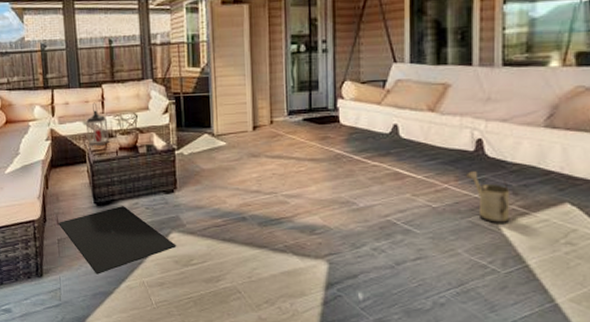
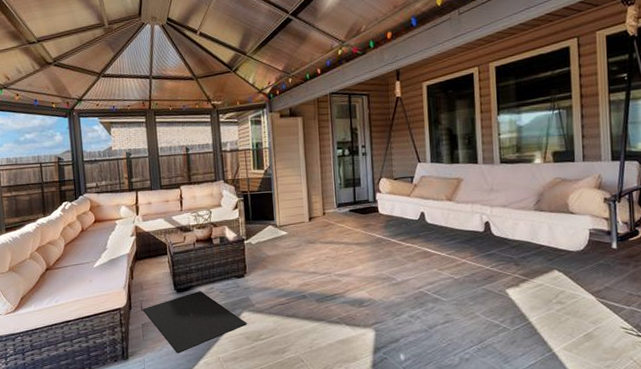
lantern: present [86,102,109,146] -> none [167,201,187,239]
watering can: present [465,171,511,225] -> none [478,248,513,290]

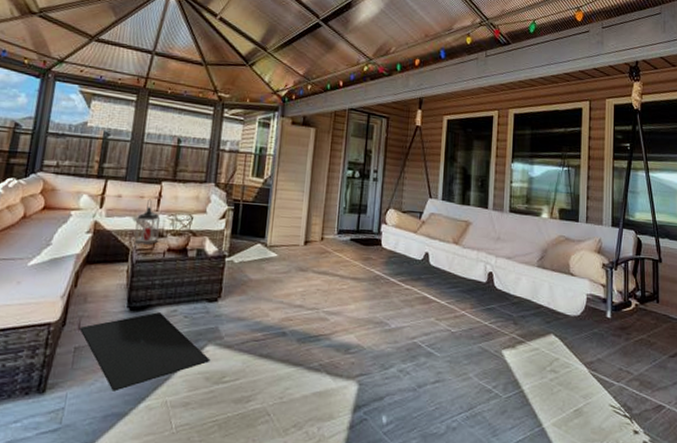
lantern: none [167,201,187,239] -> present [134,199,160,245]

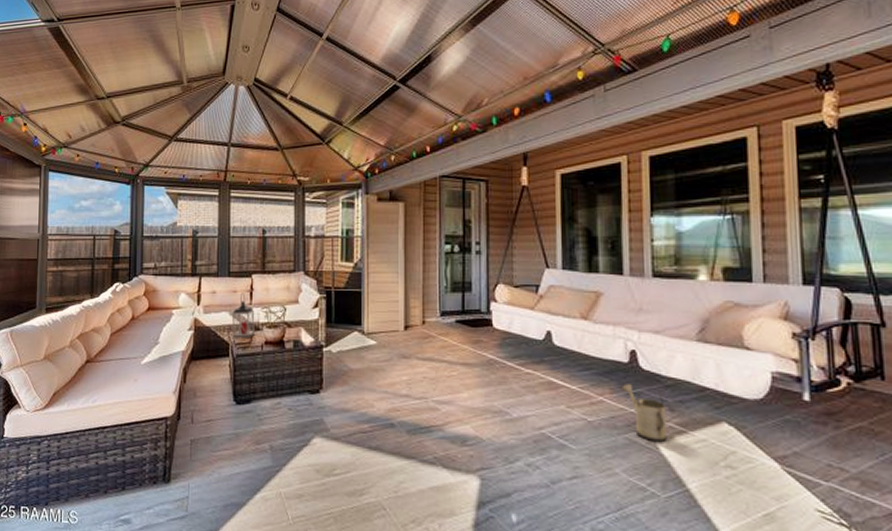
floor mat: present [80,312,211,391] -> none [193,405,319,482]
watering can: none [478,300,512,351] -> present [620,384,667,443]

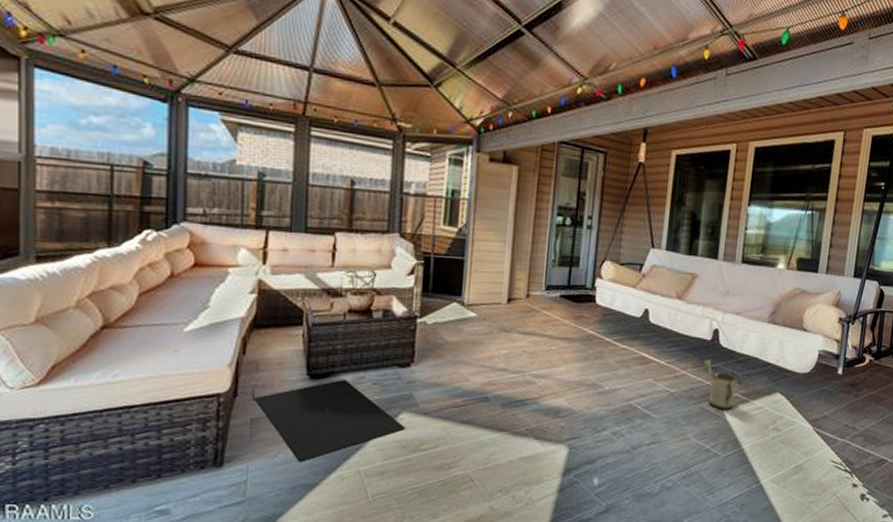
floor mat: none [193,405,319,482] -> present [254,380,406,463]
lantern: present [232,292,255,338] -> none [308,252,337,306]

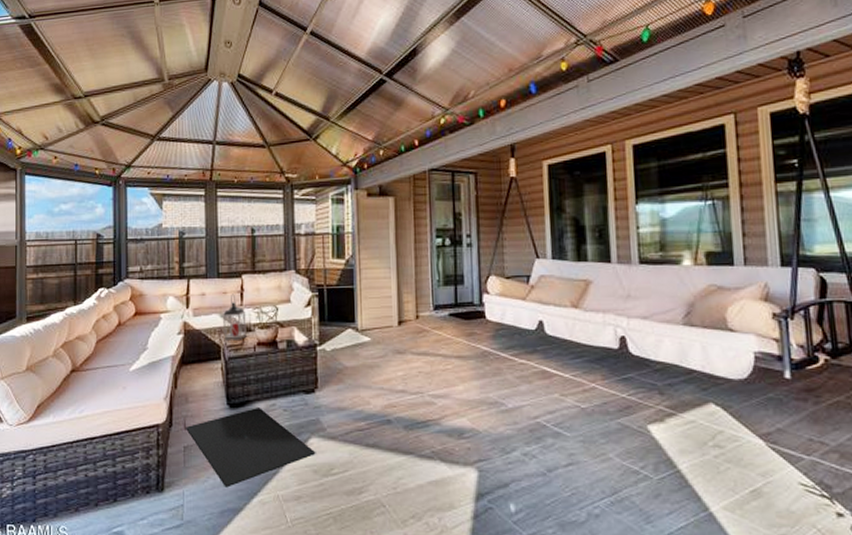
lantern: none [308,252,337,306] -> present [223,293,247,340]
watering can: present [701,359,736,411] -> none [611,370,657,426]

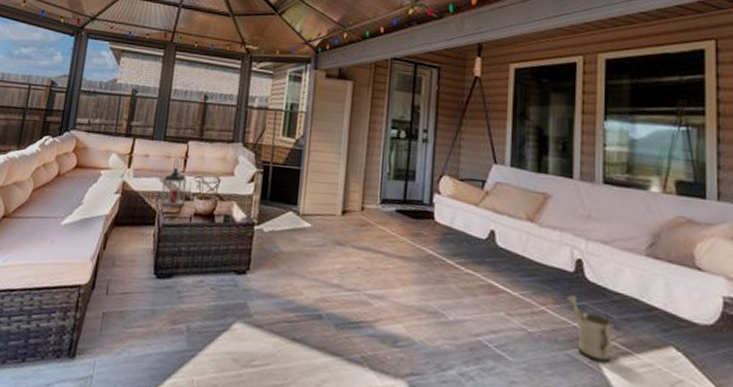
floor mat: present [186,408,316,488] -> none [108,281,239,364]
watering can: none [611,370,657,426] -> present [564,295,612,364]

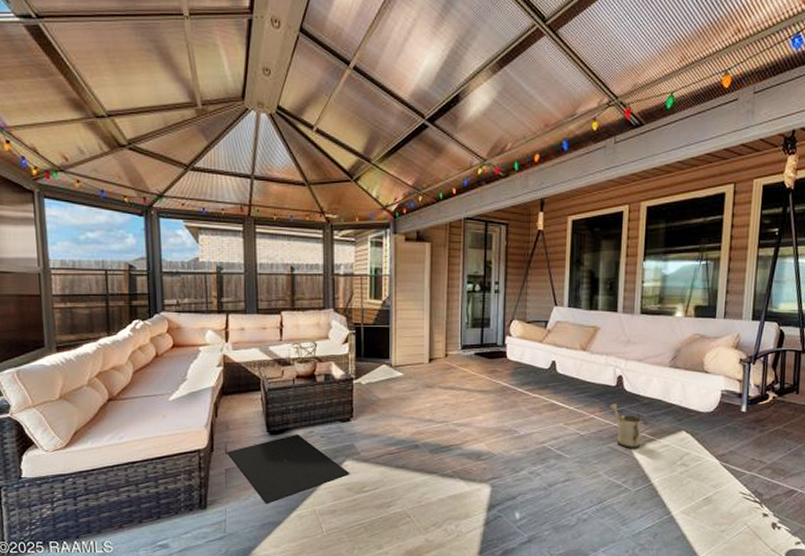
floor mat: none [108,281,239,364] -> present [227,434,350,504]
lantern: present [160,159,187,208] -> none [263,329,286,373]

